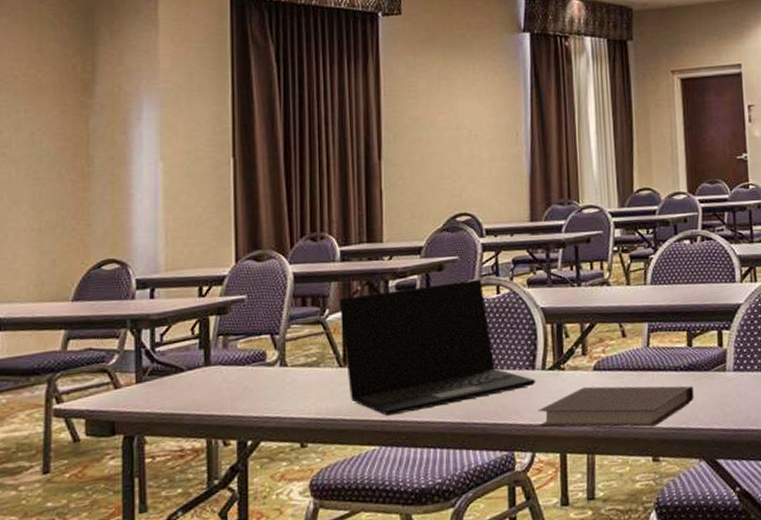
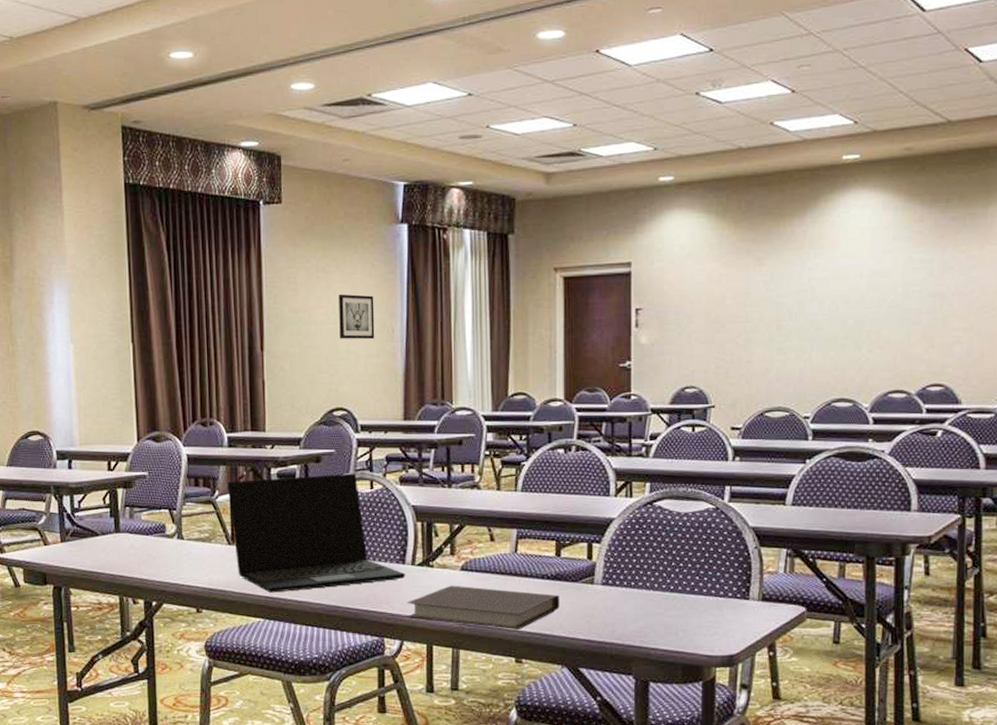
wall art: none [461,100,499,145] -> present [339,294,375,340]

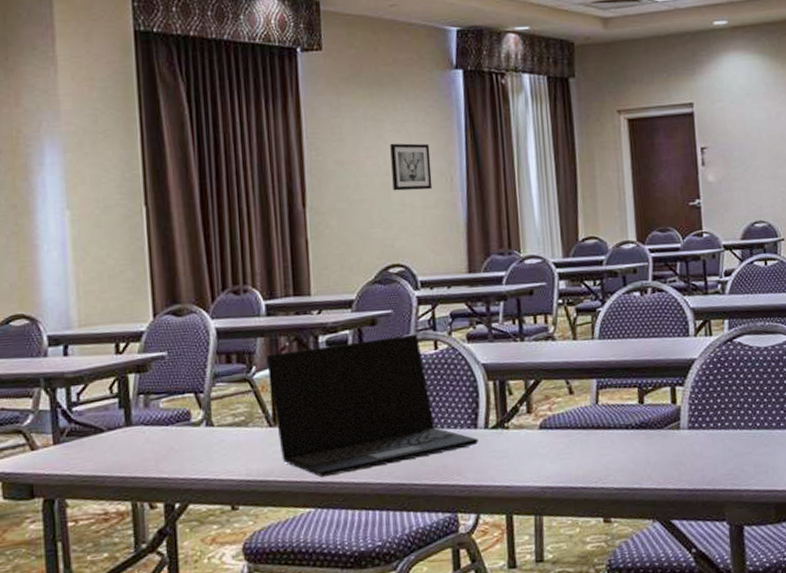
notebook: present [406,585,560,629] -> none [481,444,647,488]

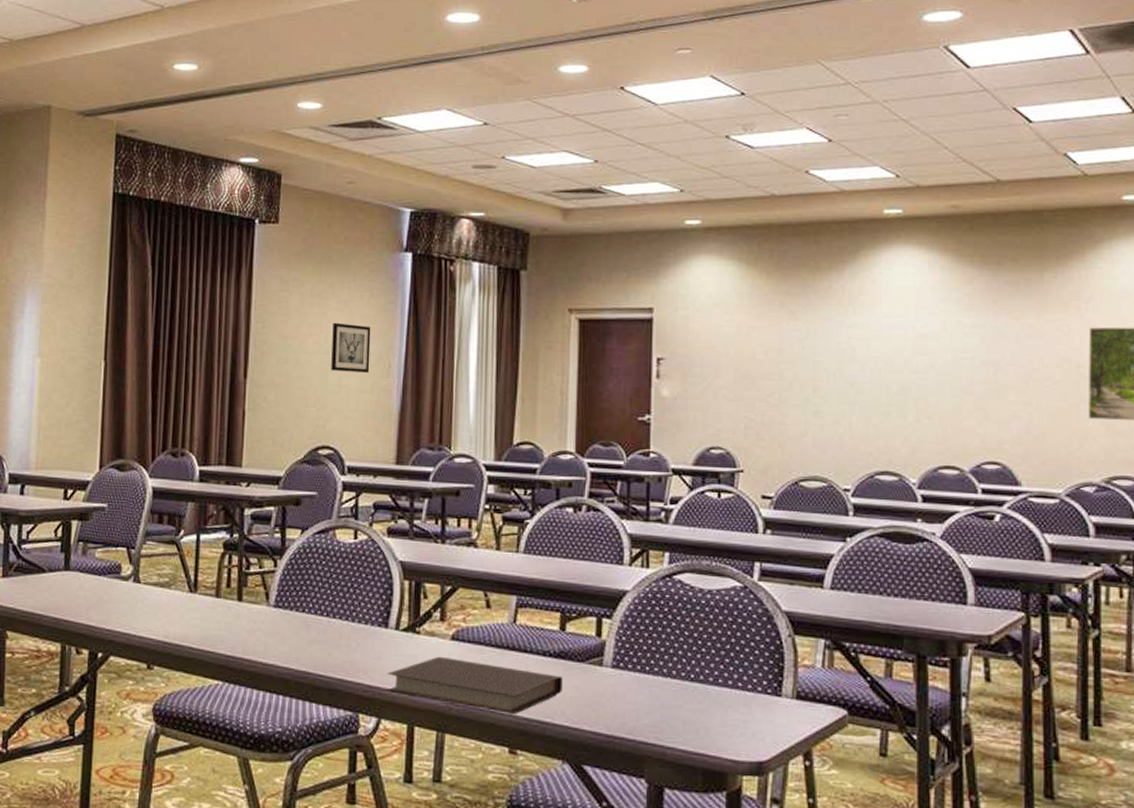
laptop: present [266,334,479,477] -> none [194,520,388,652]
notebook: none [481,444,647,488] -> present [386,656,563,714]

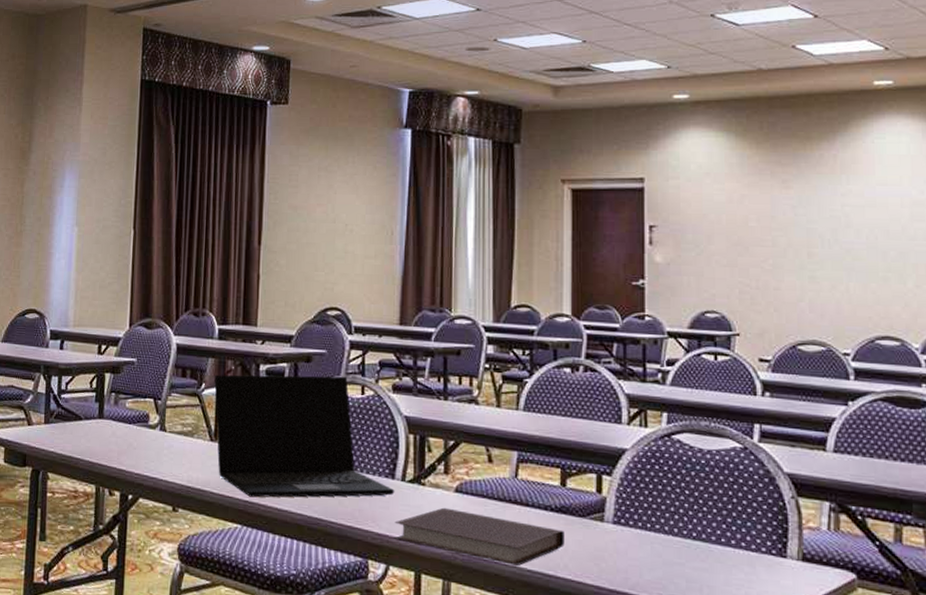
laptop: none [194,520,388,652] -> present [214,374,395,498]
wall art: present [331,322,371,374] -> none [338,193,375,241]

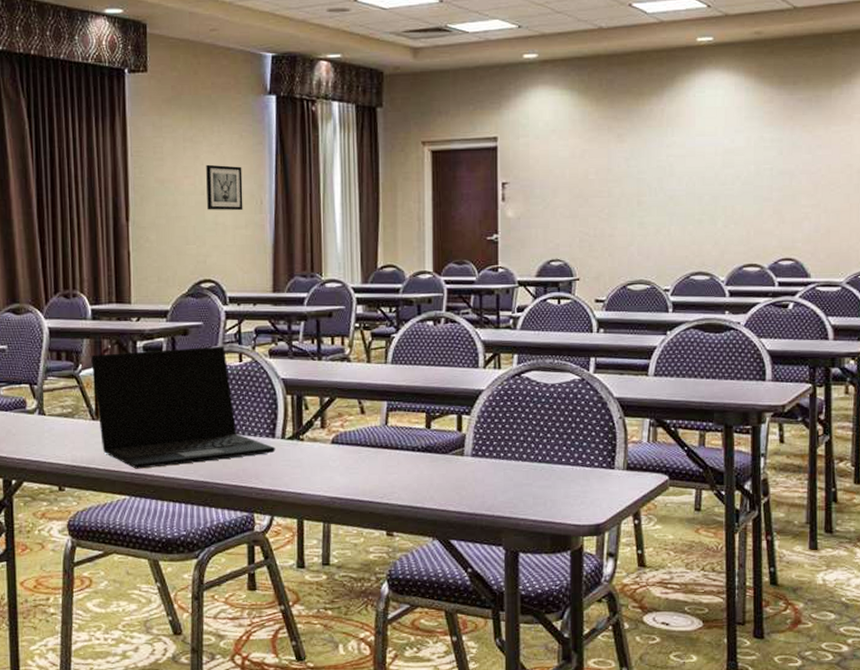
wall art: none [338,193,375,241] -> present [206,164,243,211]
notebook: present [394,507,565,566] -> none [276,458,430,502]

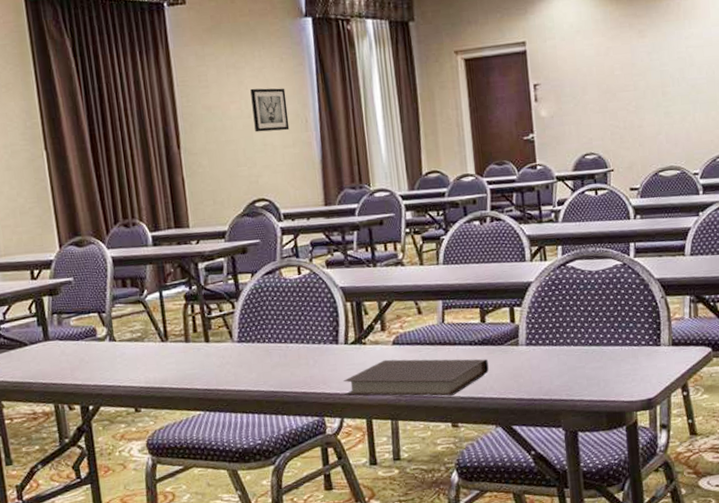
laptop: present [91,346,276,469] -> none [155,260,340,385]
notebook: none [276,458,430,502] -> present [343,359,489,396]

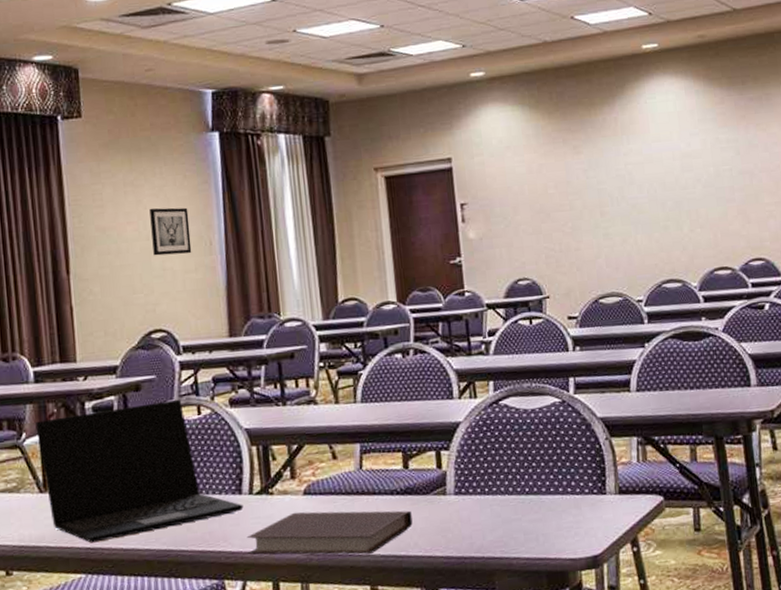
laptop: none [155,260,340,385] -> present [35,399,244,543]

